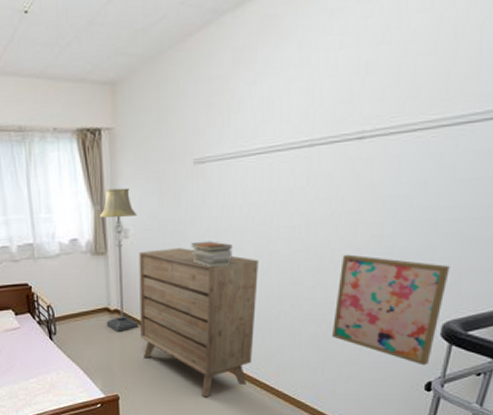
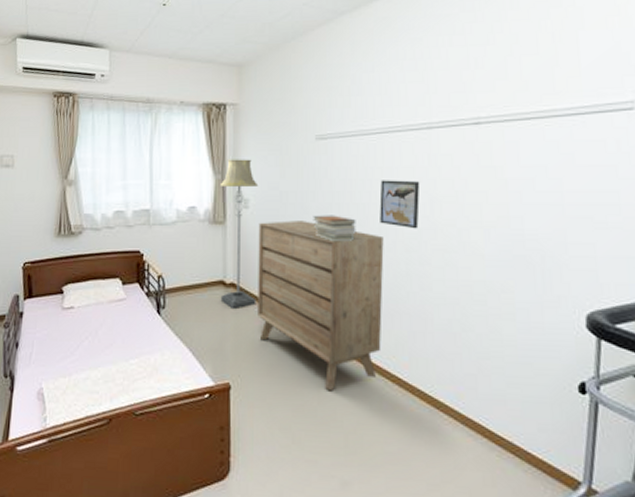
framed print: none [256,202,298,252] -> present [379,180,420,229]
wall art: present [332,254,450,366] -> none [467,235,585,363]

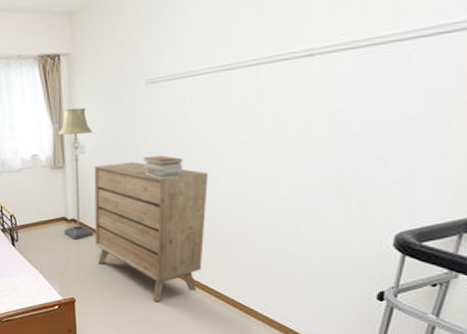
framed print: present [379,180,420,229] -> none [205,118,246,165]

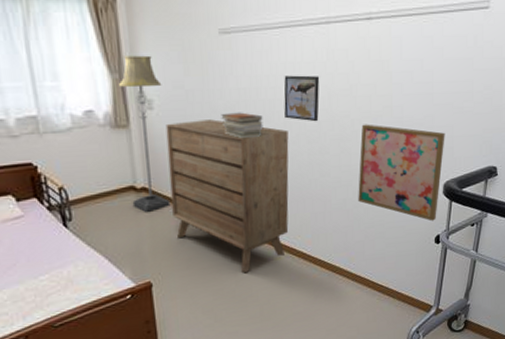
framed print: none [205,118,246,165] -> present [284,75,320,122]
wall art: none [281,167,403,276] -> present [358,124,445,221]

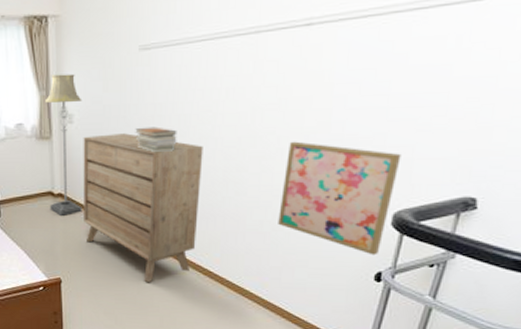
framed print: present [284,75,320,122] -> none [201,89,244,138]

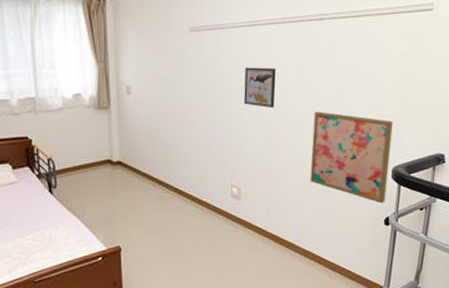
floor lamp: present [44,73,82,216] -> none [103,49,141,183]
dresser: present [83,133,203,283] -> none [140,104,247,244]
book stack: present [135,126,177,153] -> none [188,98,225,122]
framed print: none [201,89,244,138] -> present [244,67,277,108]

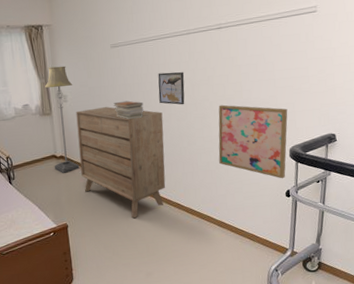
floor lamp: none [103,49,141,183] -> present [44,66,80,173]
dresser: none [140,104,247,244] -> present [76,107,166,219]
book stack: none [188,98,225,122] -> present [113,100,144,120]

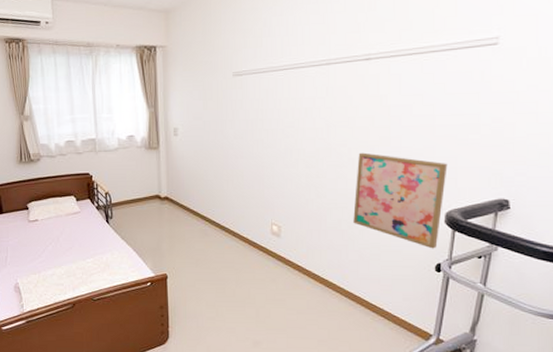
floor lamp: present [44,66,80,173] -> none [153,94,186,217]
dresser: present [76,107,166,219] -> none [186,145,289,277]
book stack: present [113,100,144,120] -> none [231,139,266,162]
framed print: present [158,72,185,105] -> none [285,109,319,149]

